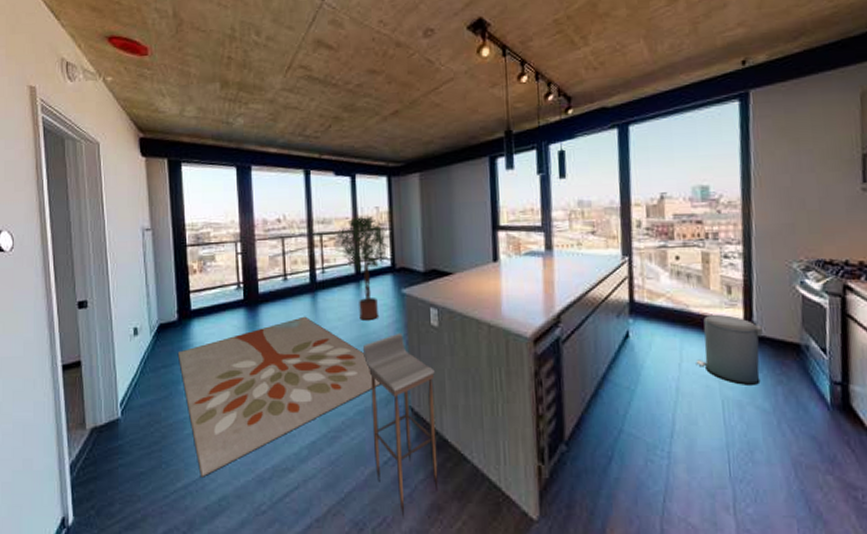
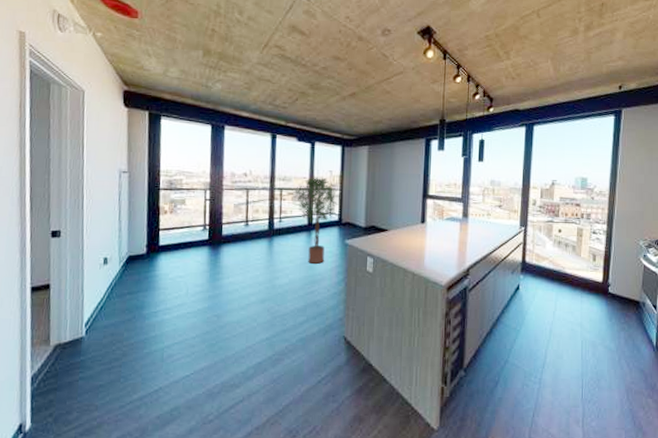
area rug: present [177,316,381,477] -> none [143,257,321,391]
bar stool: present [363,332,439,519] -> none [309,275,366,428]
pedal bin: present [696,315,763,385] -> none [566,276,615,330]

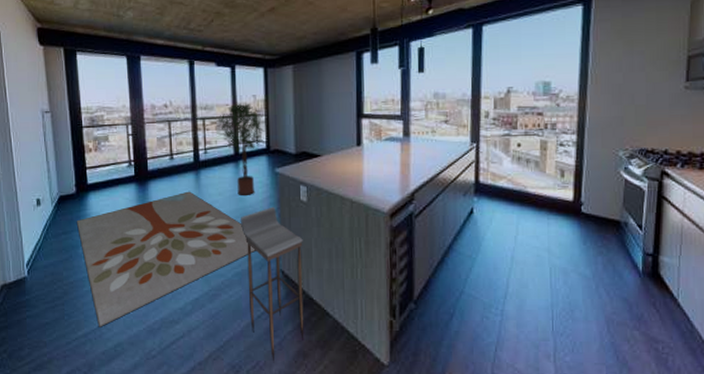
area rug: none [143,257,321,391] -> present [76,191,256,327]
bar stool: none [309,275,366,428] -> present [241,206,304,363]

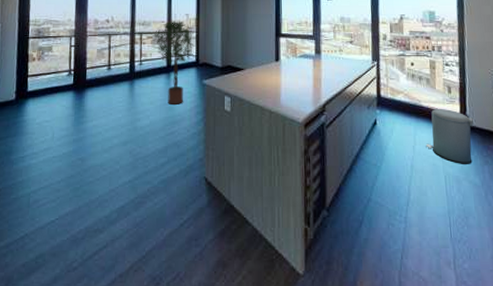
area rug: present [76,191,256,327] -> none [12,100,182,237]
bar stool: present [241,206,304,363] -> none [169,115,226,274]
pedal bin: none [529,195,589,255] -> present [425,109,474,164]

